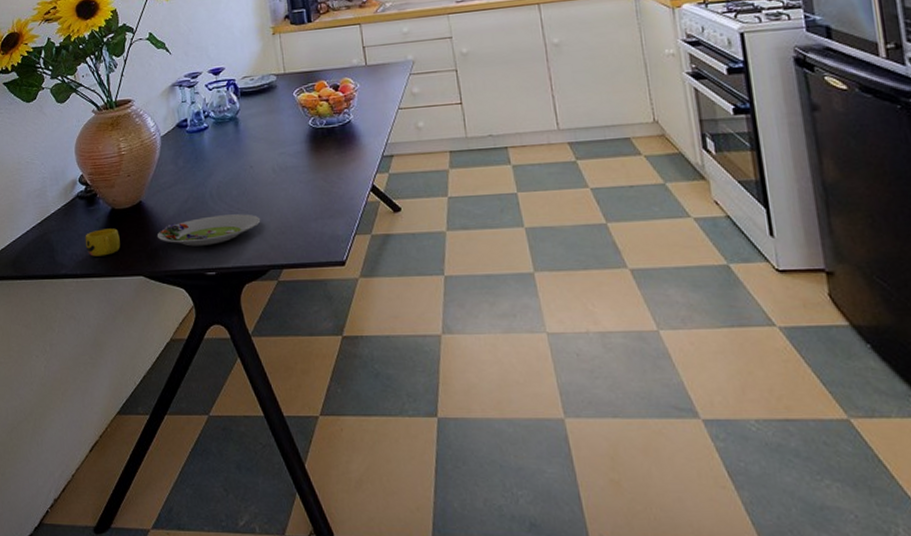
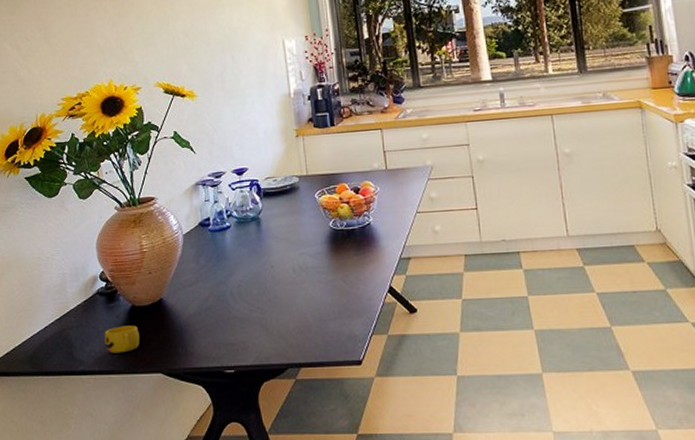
salad plate: present [158,214,261,246] -> none [177,313,280,344]

